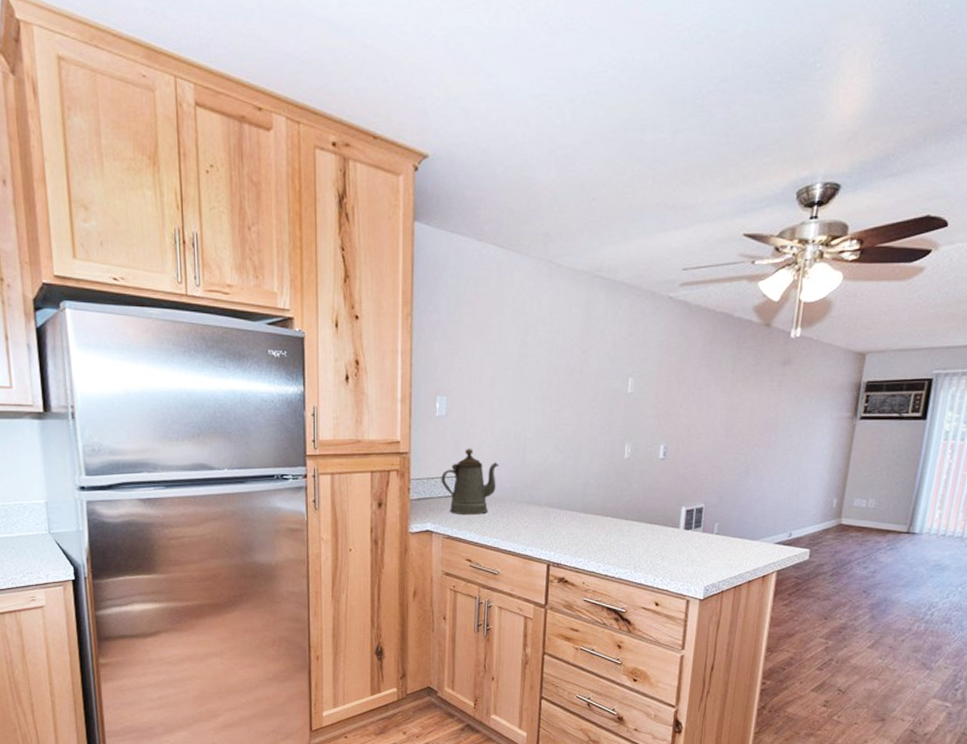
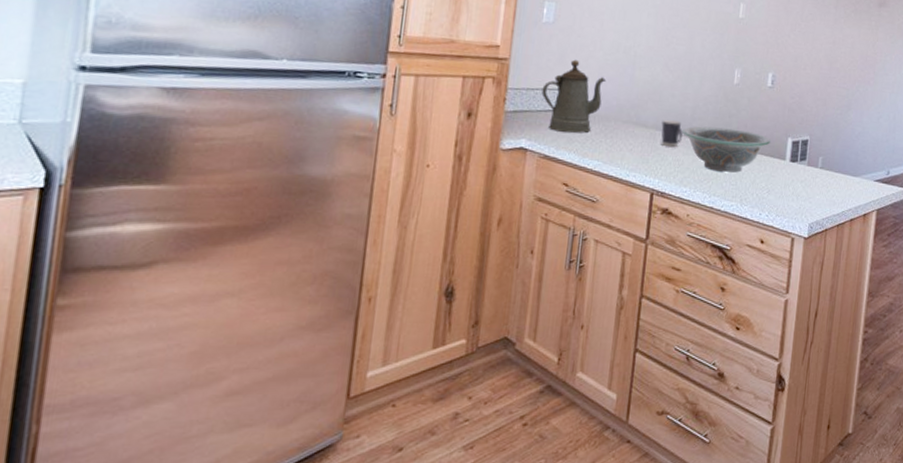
mug: none [554,497,575,522] -> present [661,119,683,147]
decorative bowl: none [574,501,664,543] -> present [681,126,772,174]

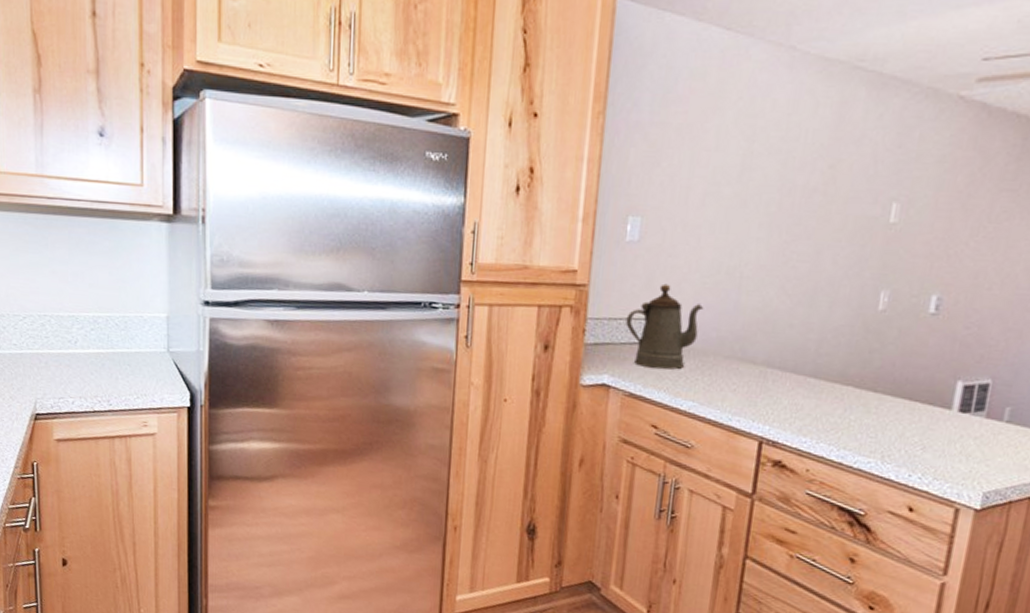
mug: present [661,119,683,147] -> none [773,354,803,388]
decorative bowl: present [681,126,772,174] -> none [801,363,931,424]

